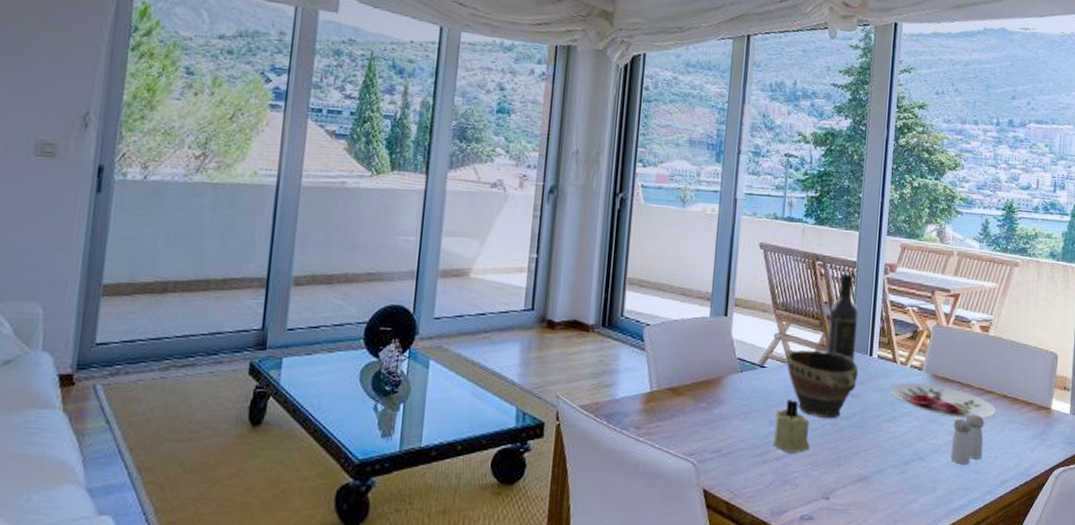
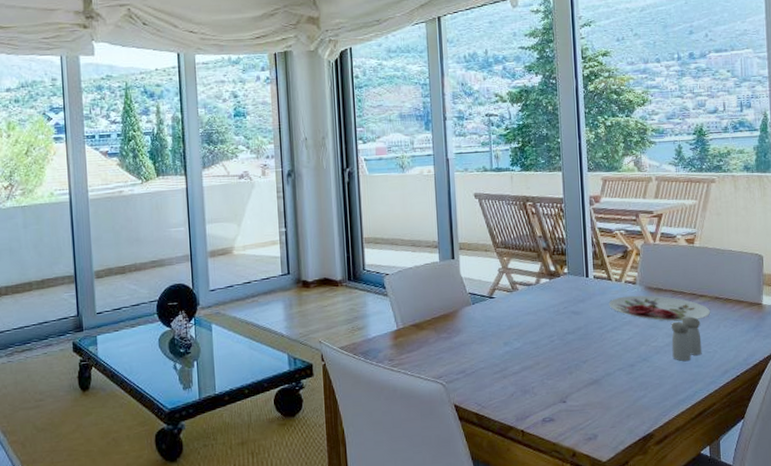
candle: present [772,400,810,454] -> none [508,322,543,368]
bowl: present [786,350,858,419] -> none [511,278,578,335]
wine bottle: present [826,273,859,363] -> none [544,209,573,285]

